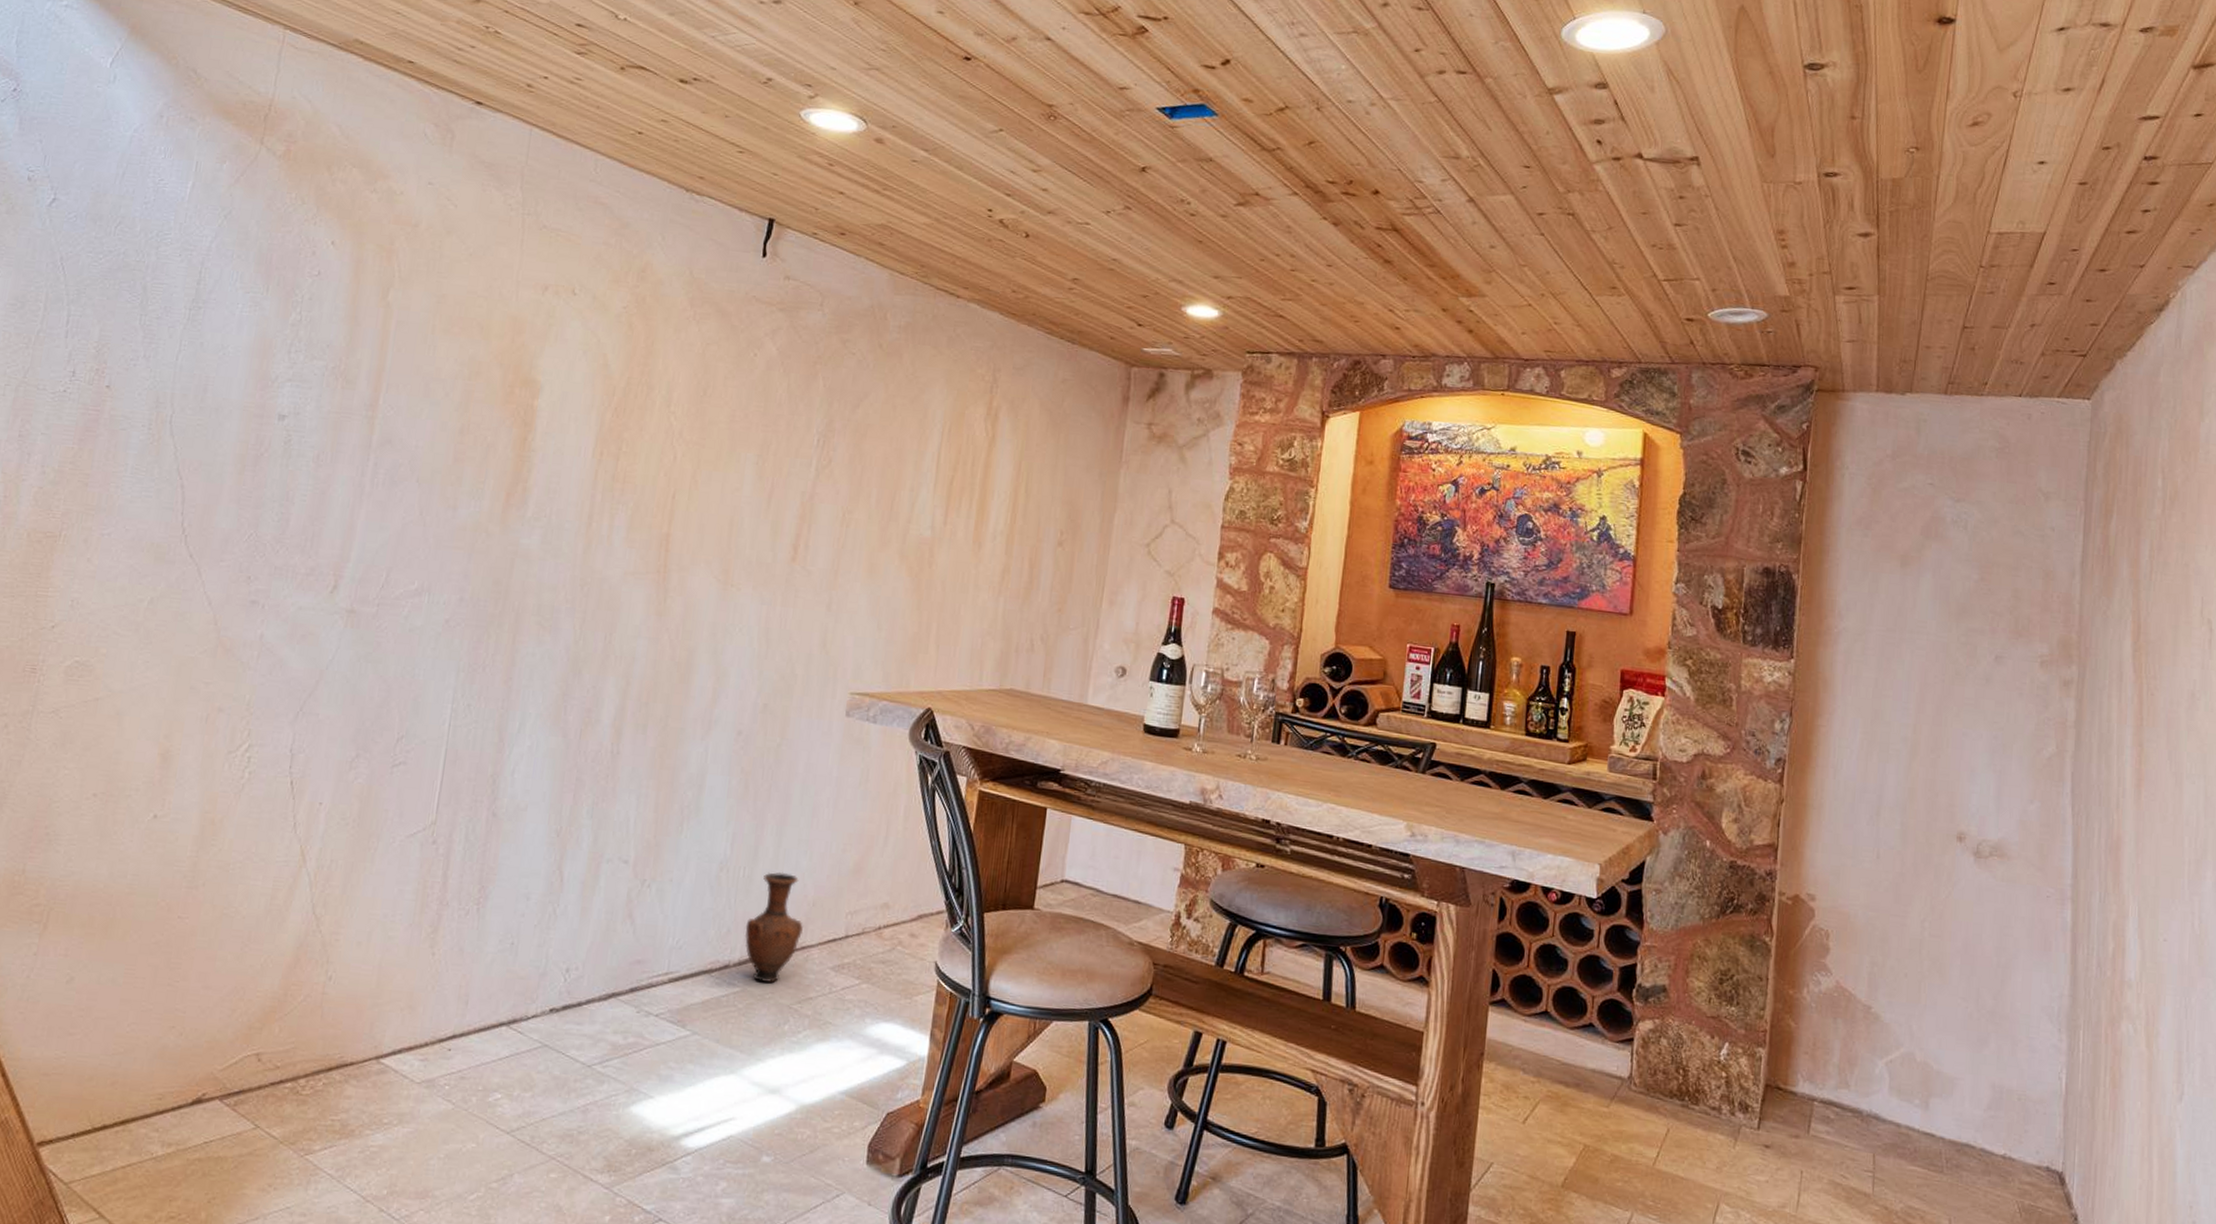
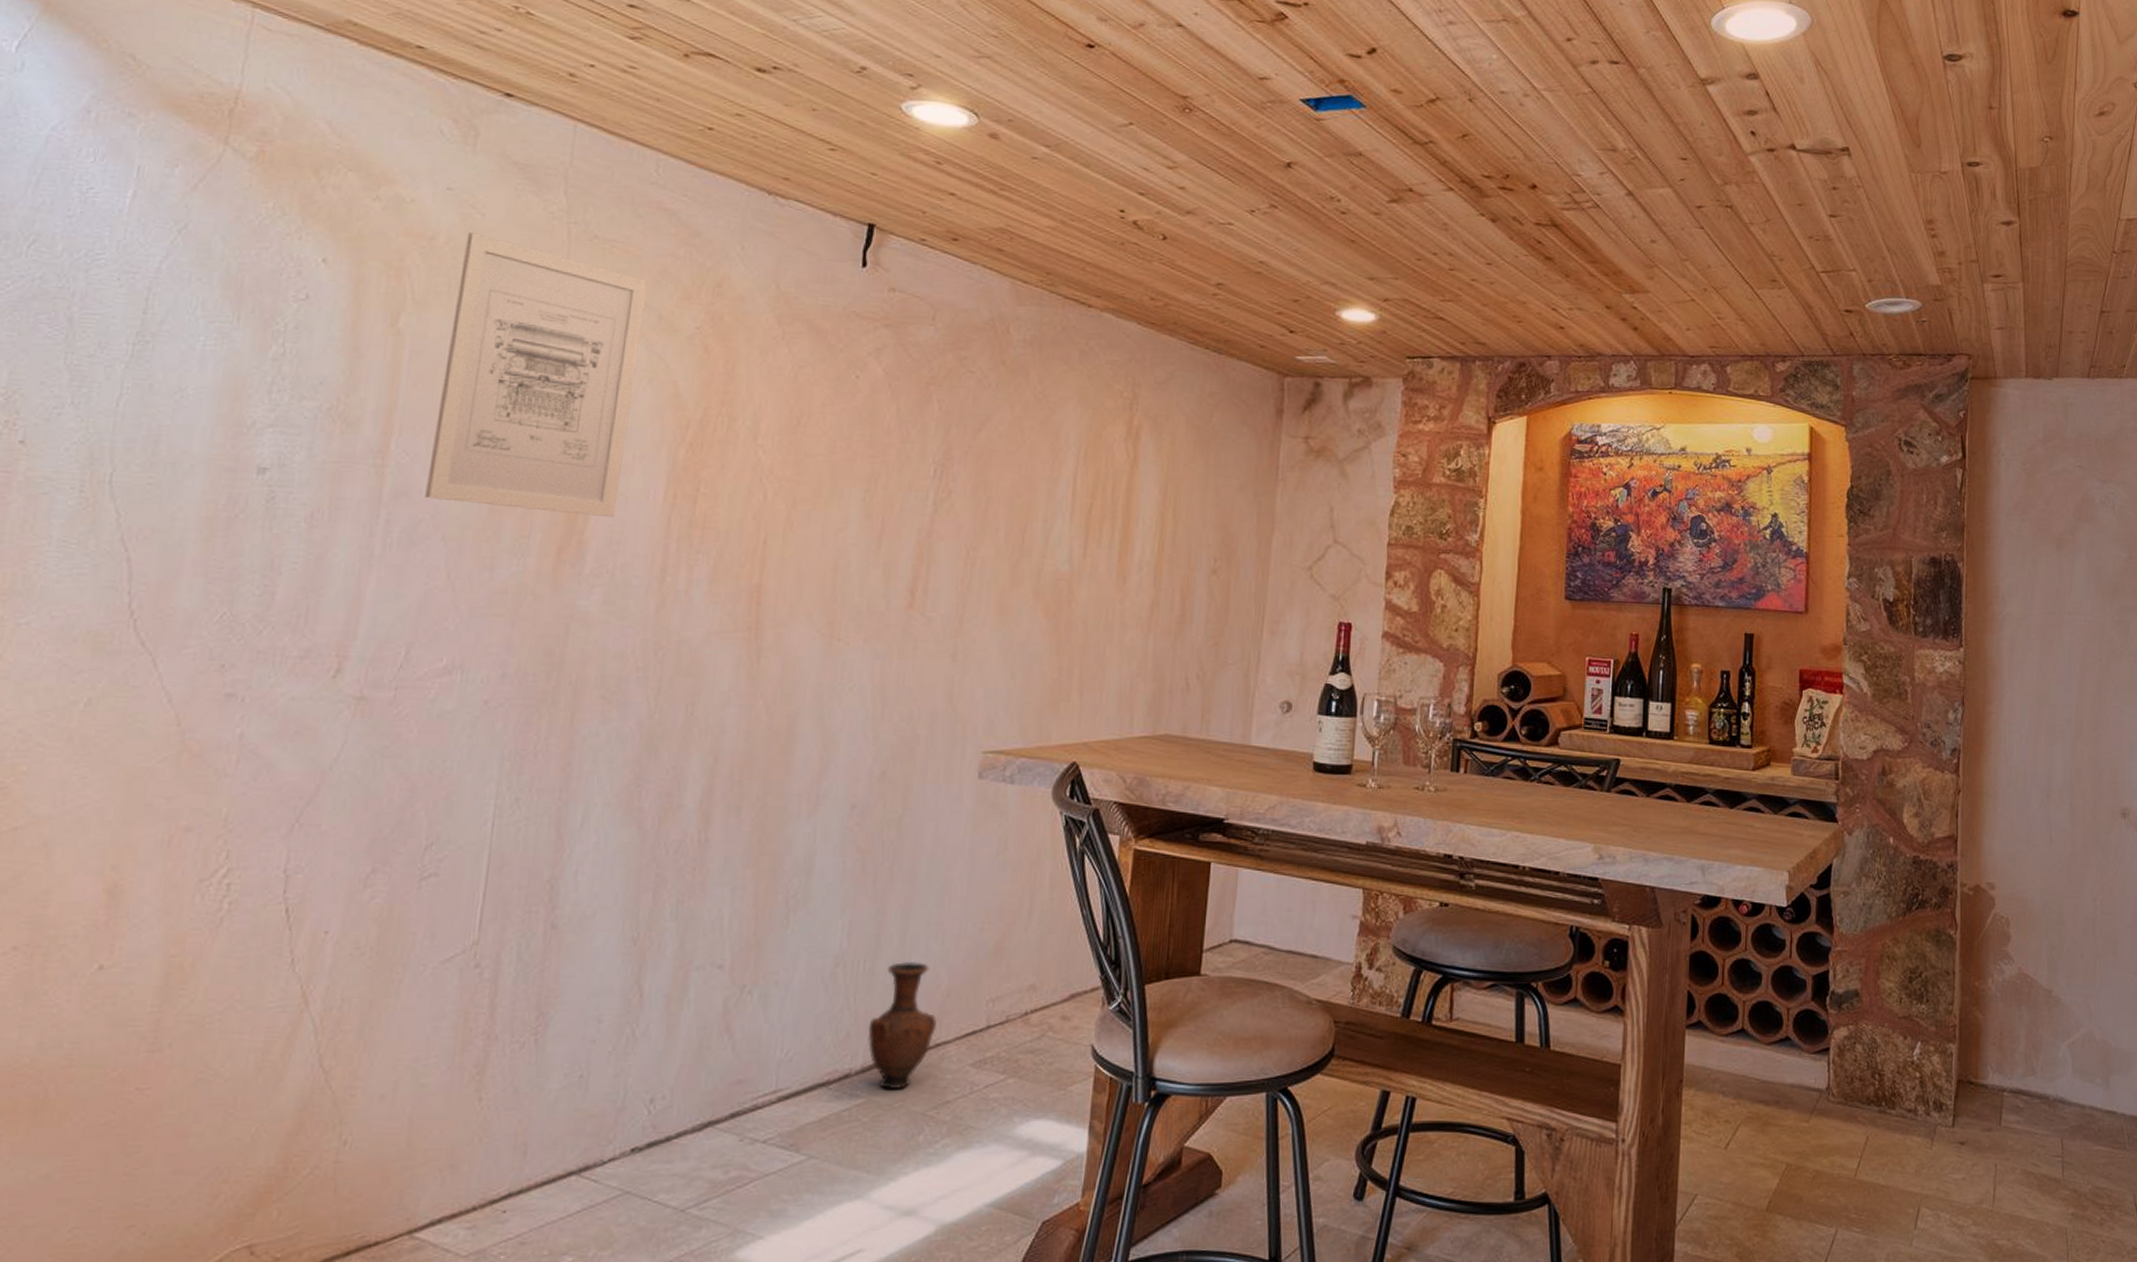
wall art: none [405,221,586,470] -> present [425,233,649,518]

